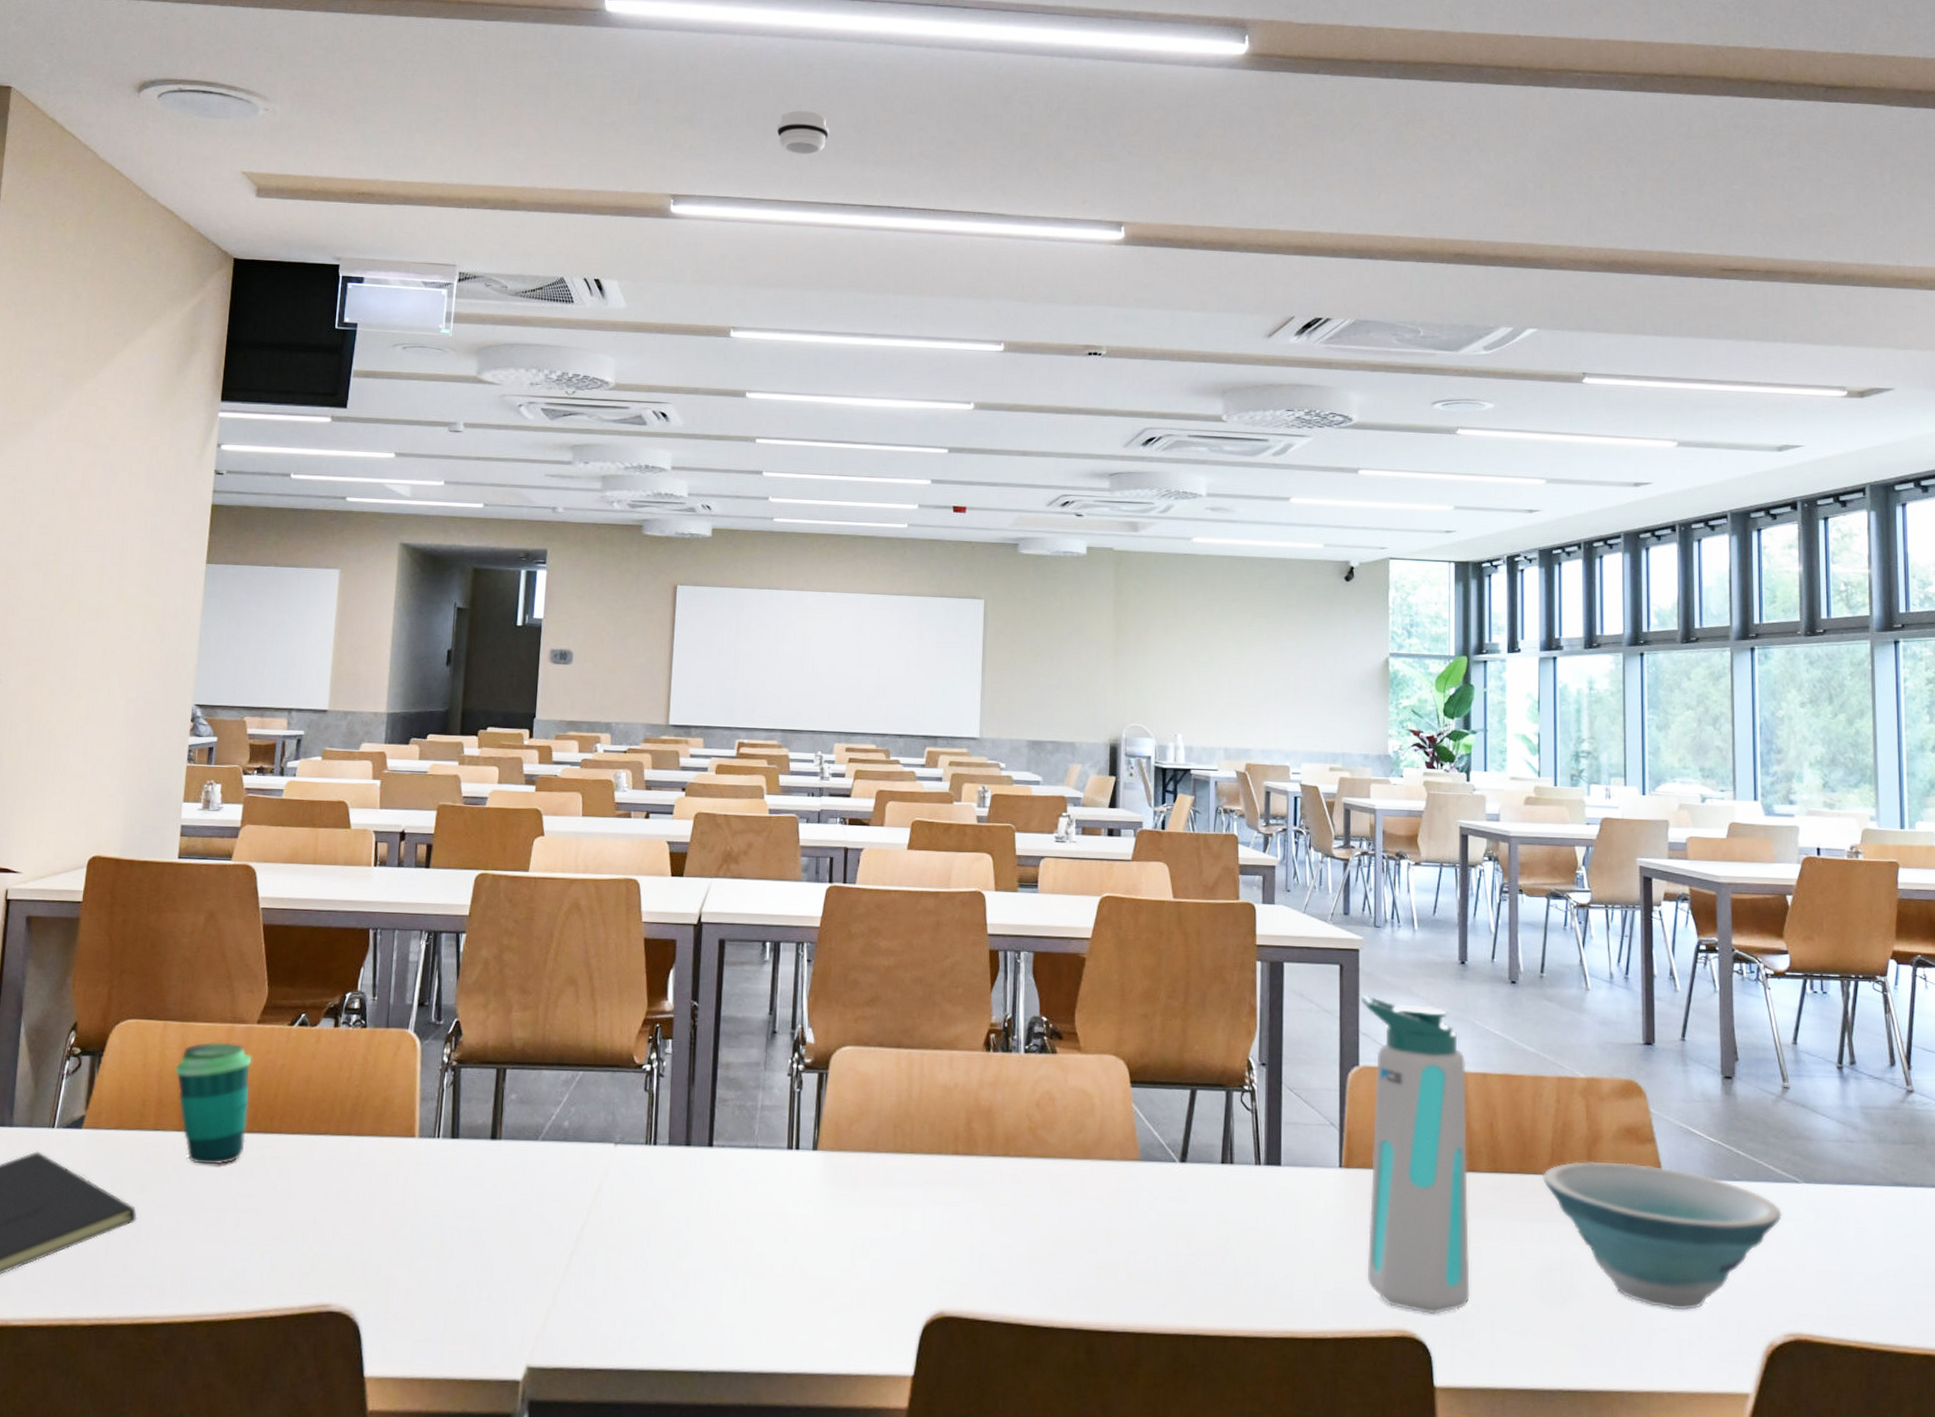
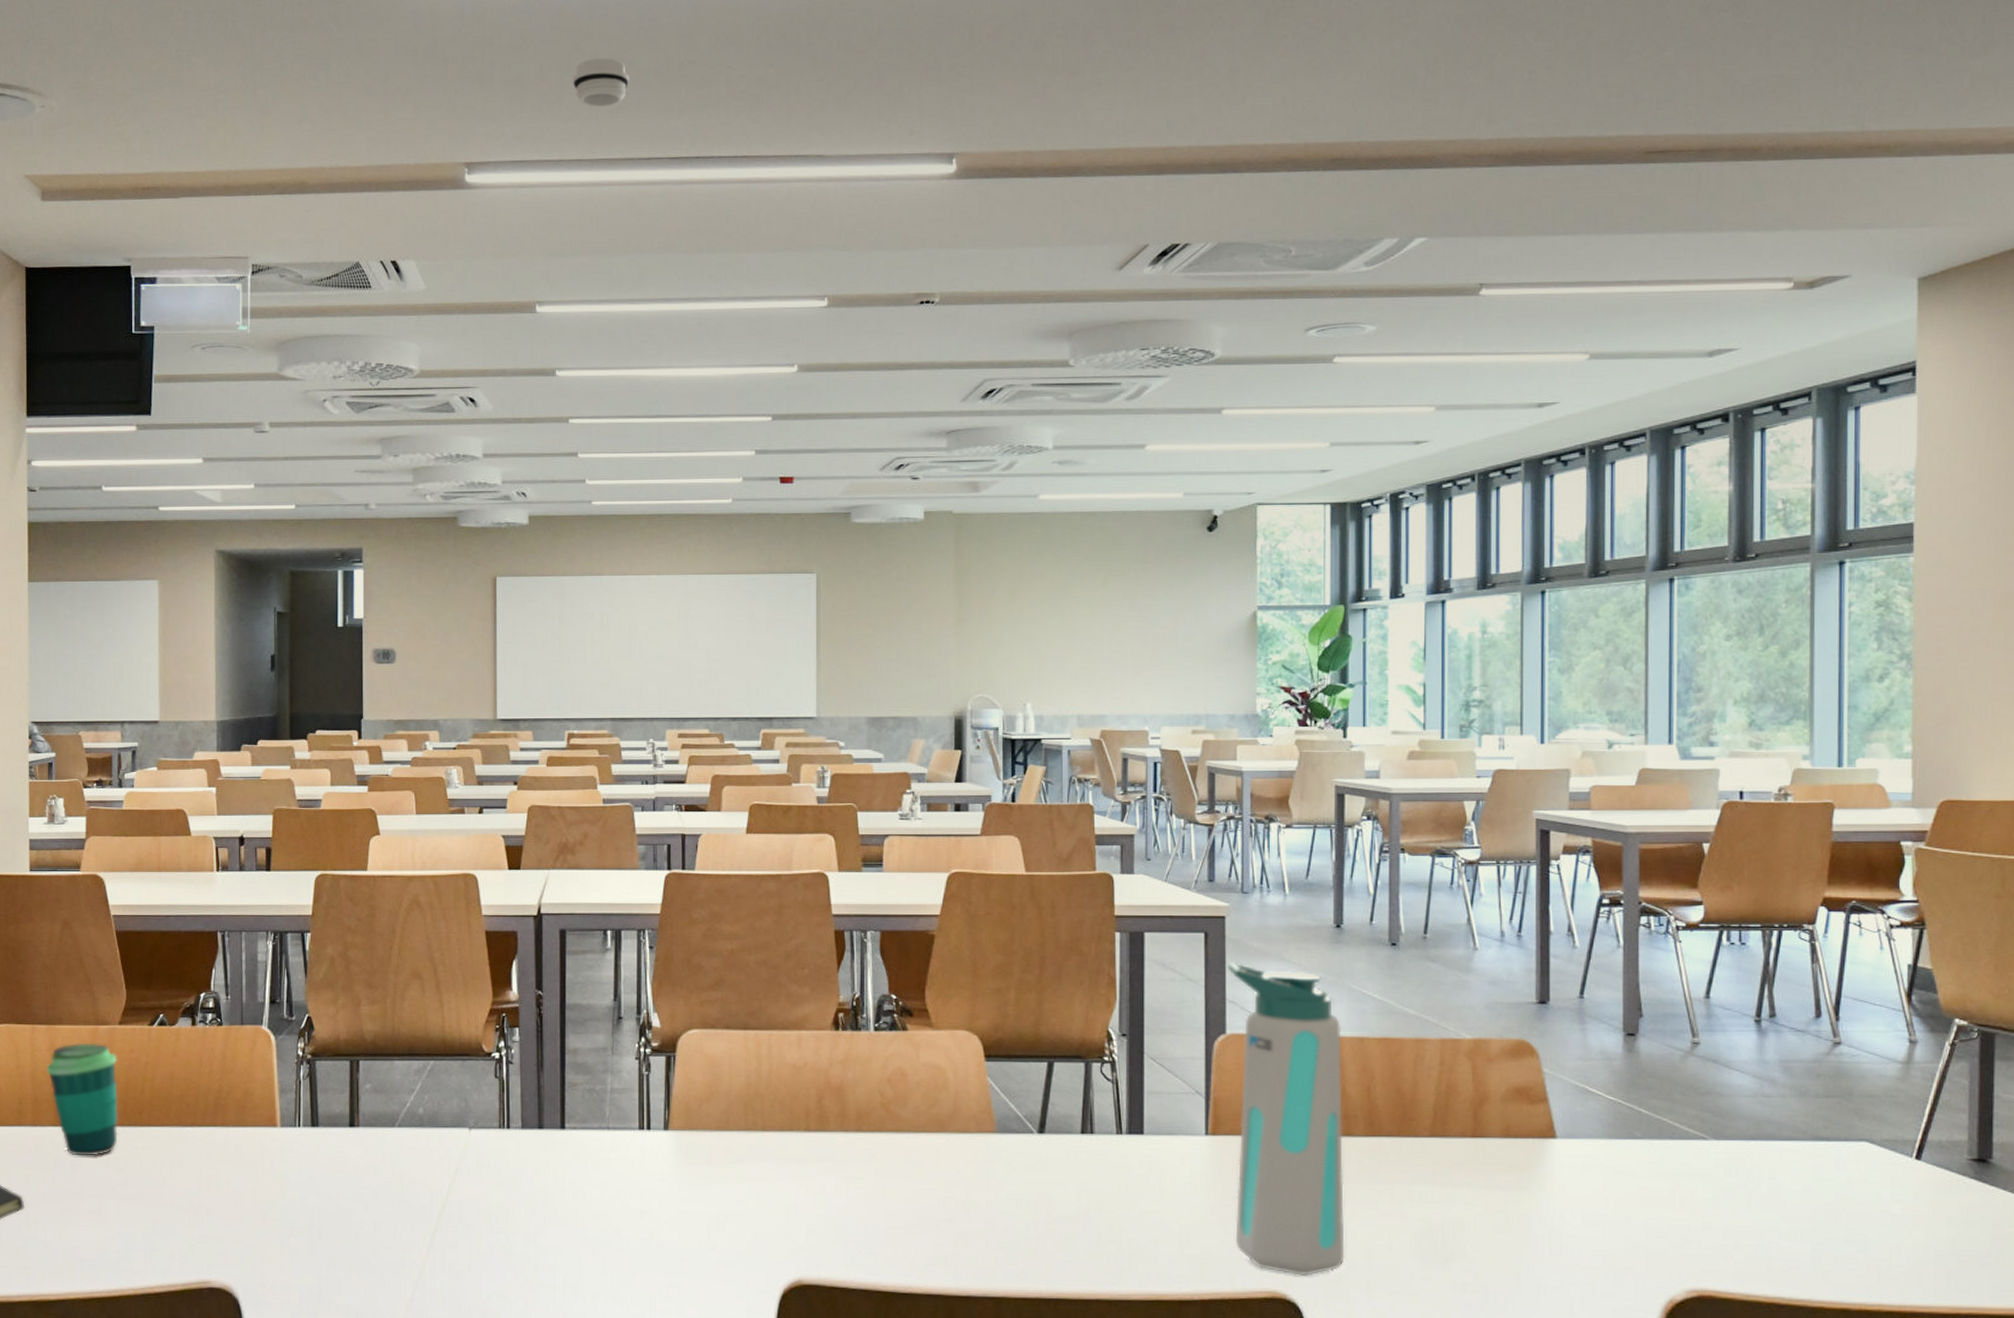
bowl: present [1542,1161,1782,1311] -> none [1423,1122,1687,1269]

